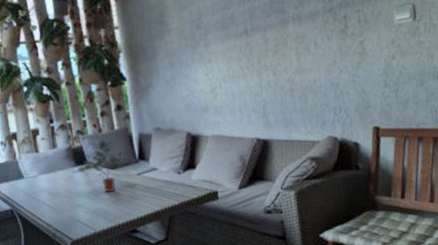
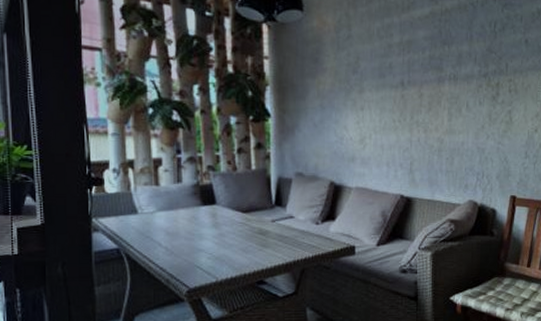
potted plant: present [72,140,126,192] -> none [197,181,260,238]

